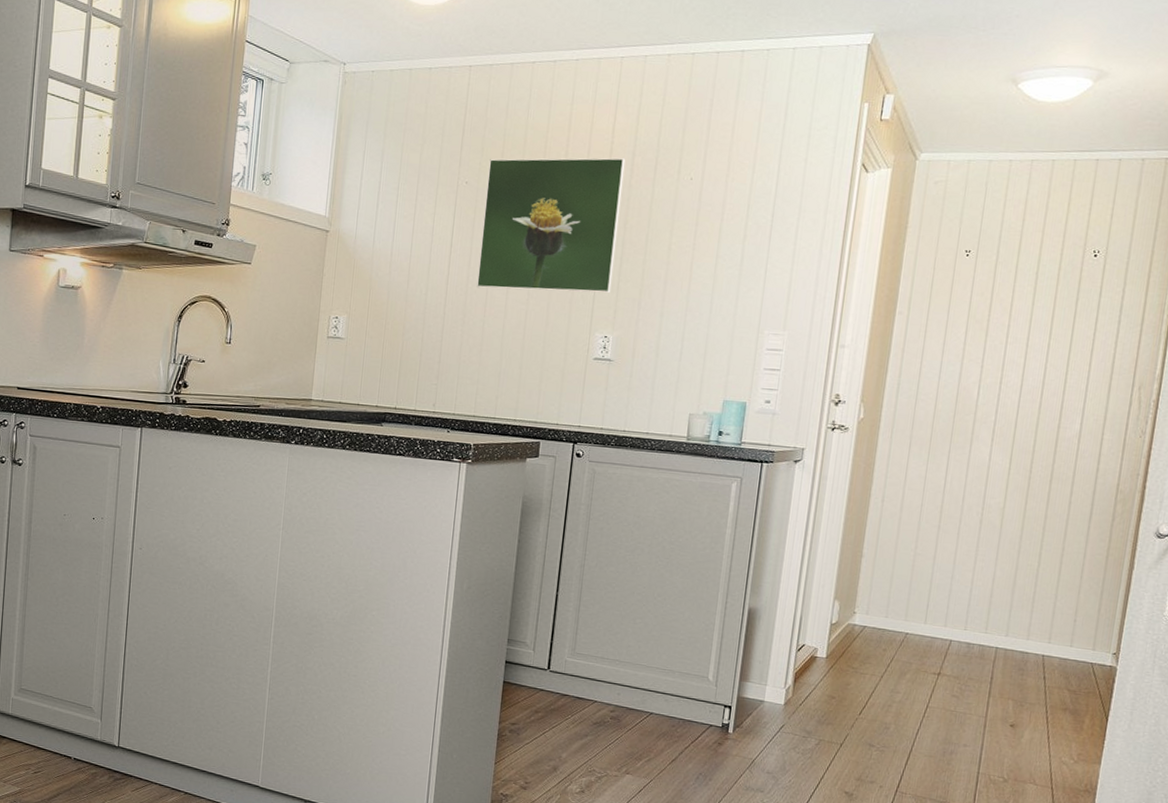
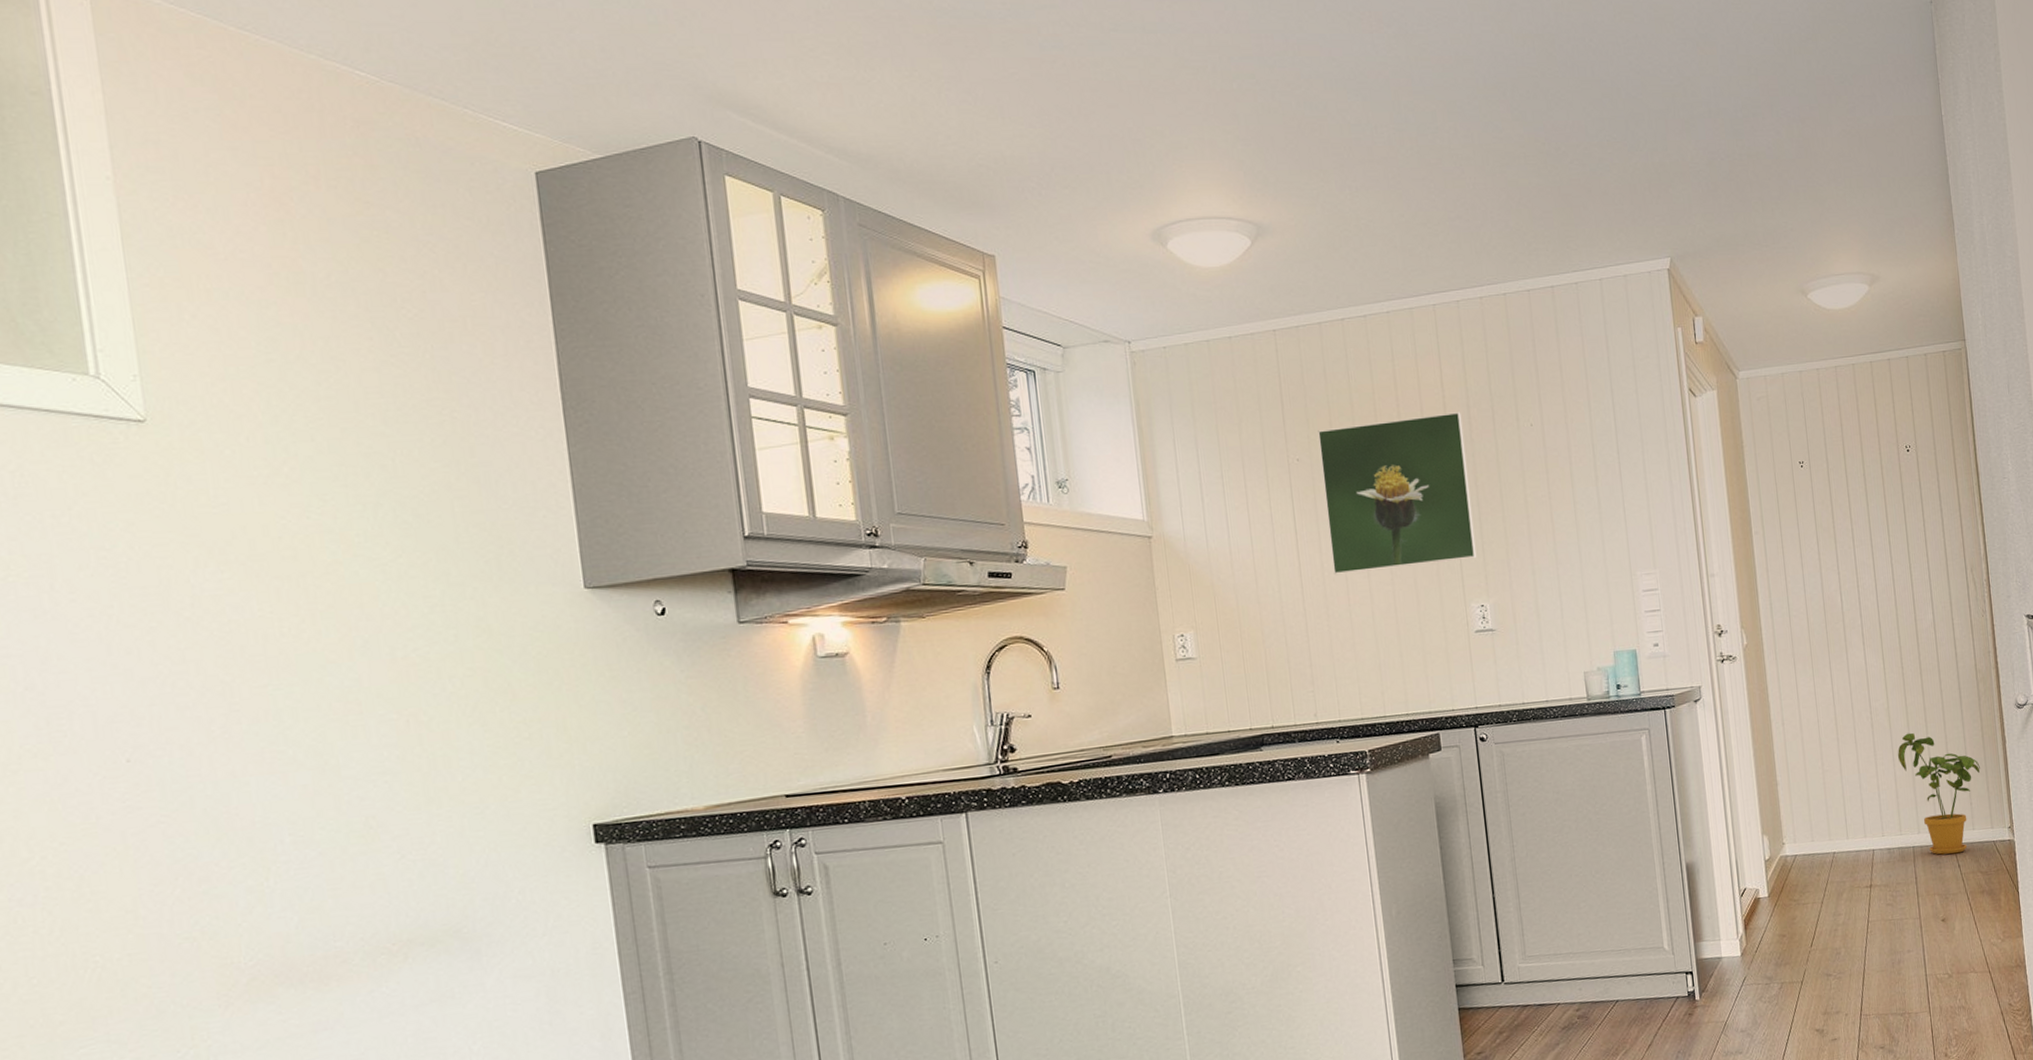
house plant: none [1001,536,1096,666] -> present [1897,732,1980,855]

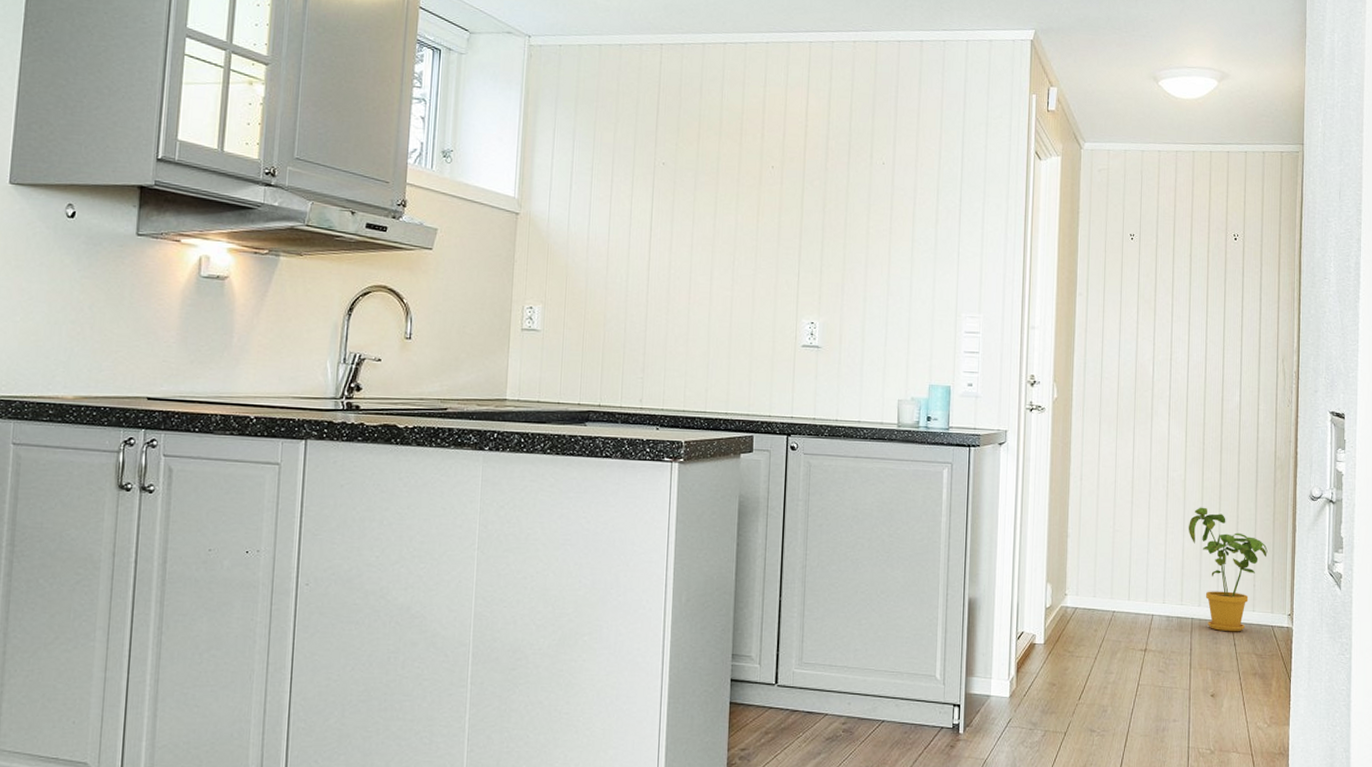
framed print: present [1318,412,1477,576] -> none [679,139,820,279]

